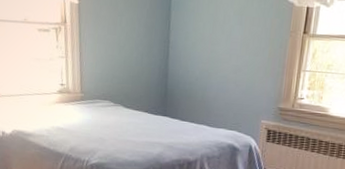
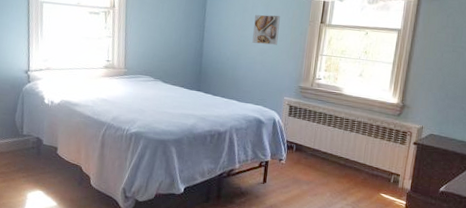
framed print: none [224,25,256,61] -> present [252,14,280,45]

